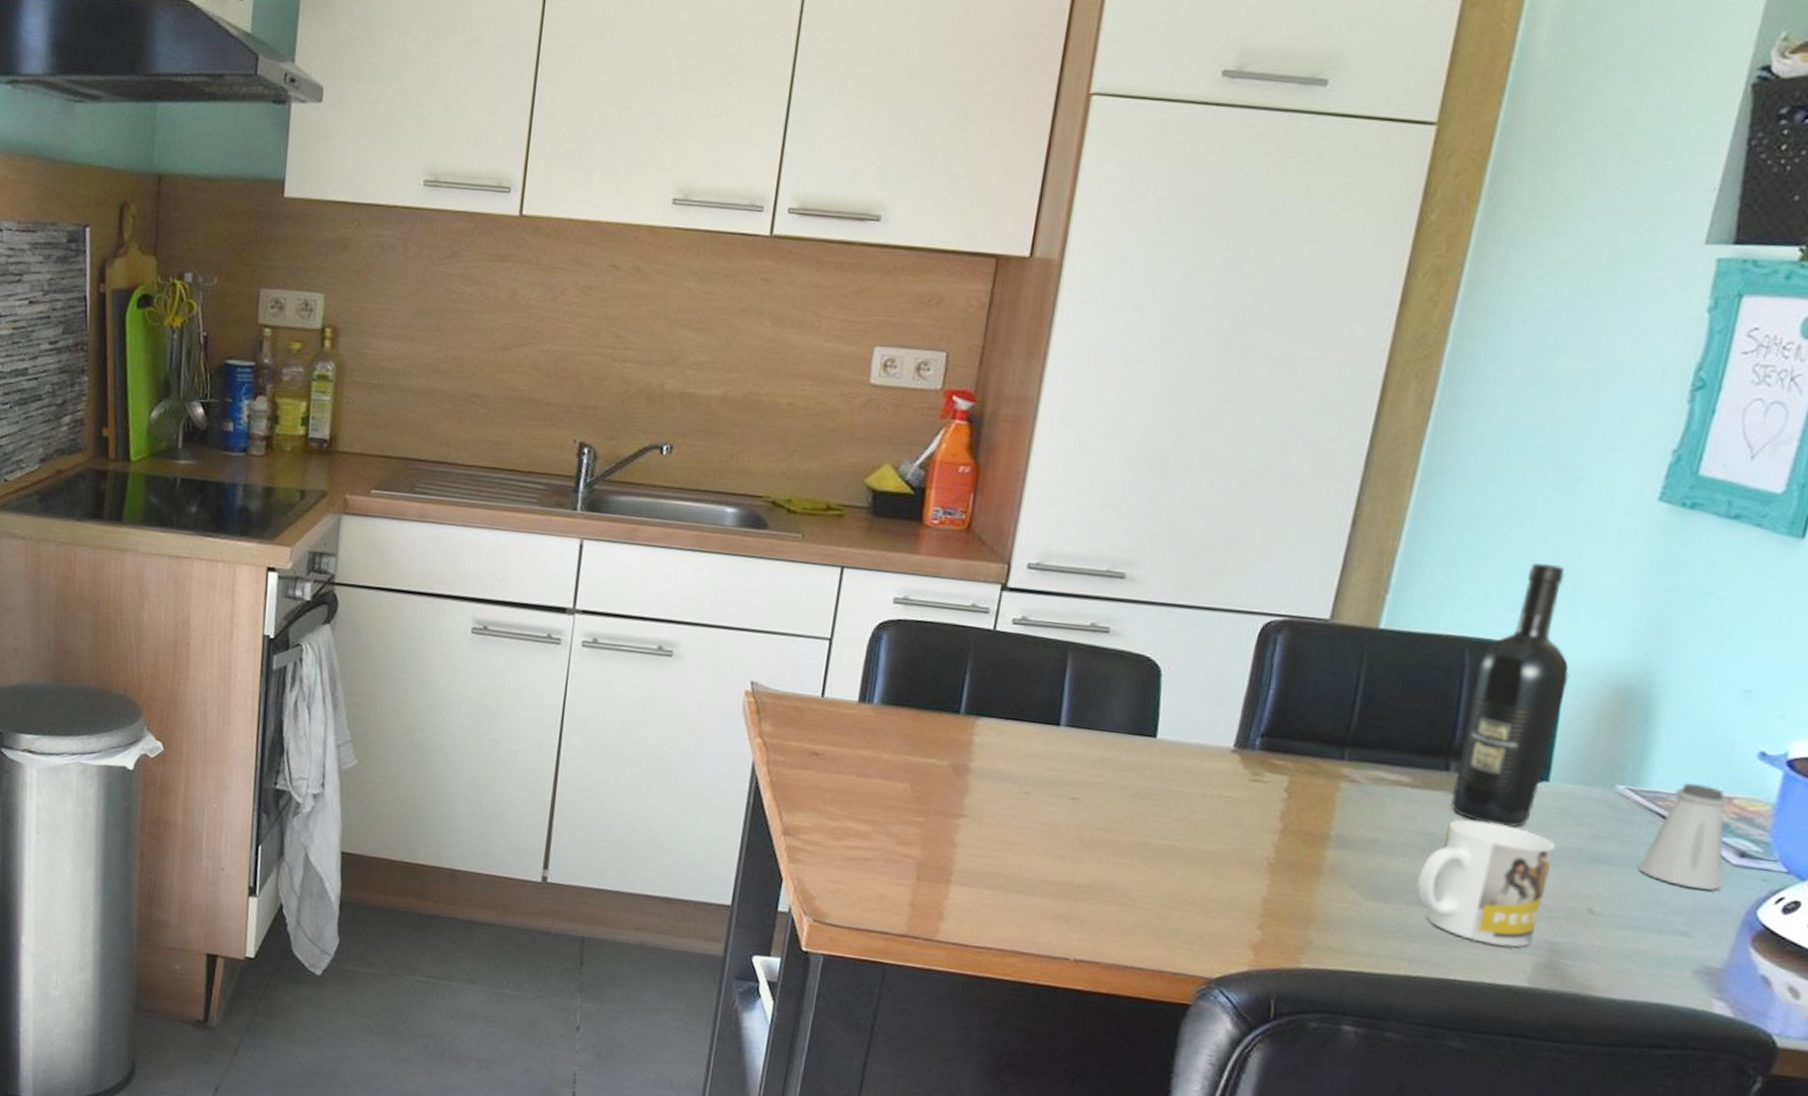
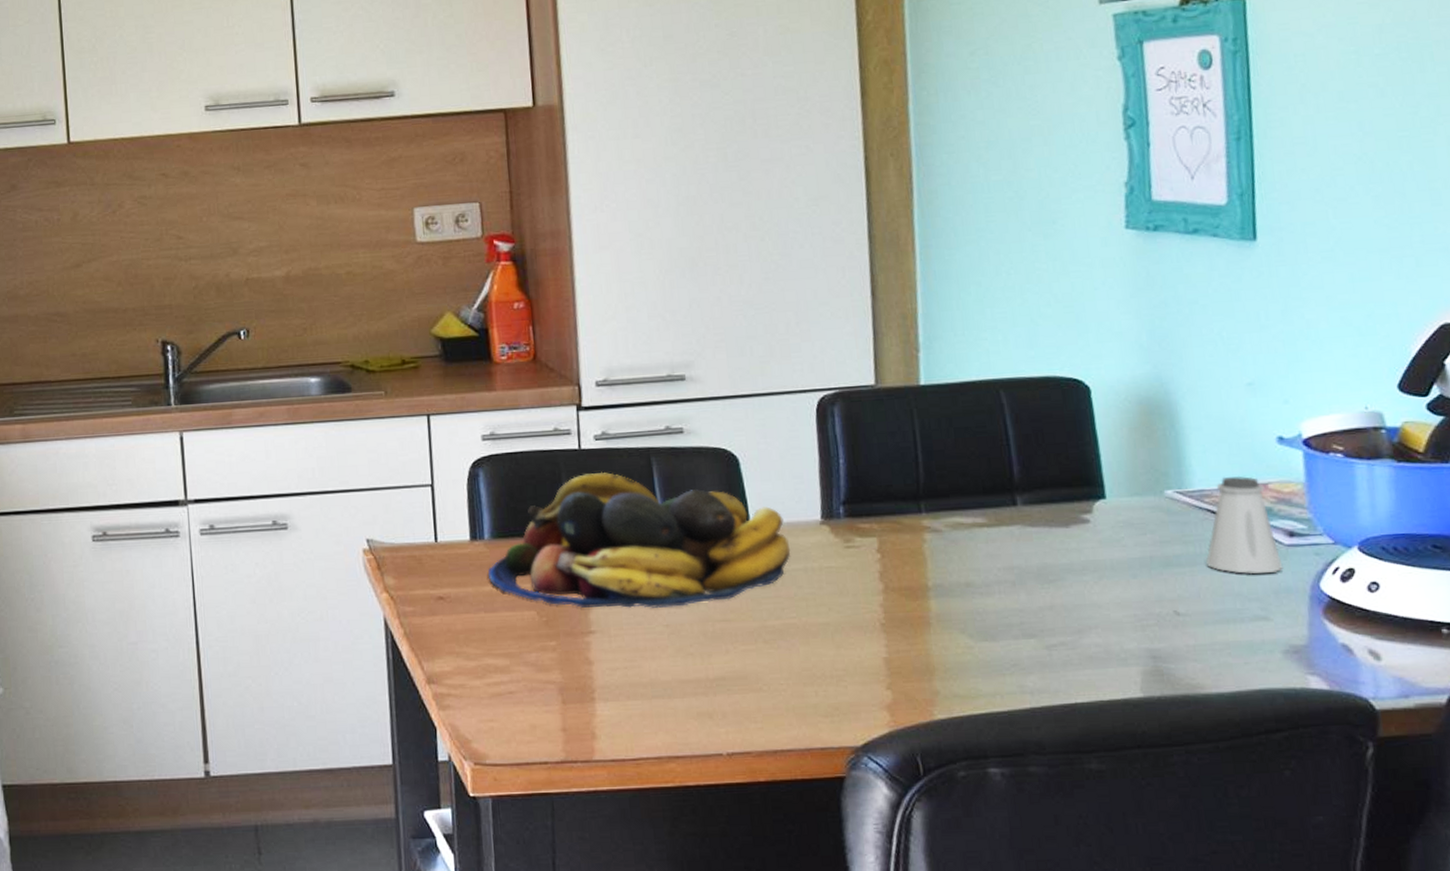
fruit bowl: none [869,656,1194,810] -> present [488,471,791,608]
mug: present [1416,819,1555,947] -> none [1016,546,1134,663]
wine bottle: present [1451,563,1570,827] -> none [1015,300,1100,548]

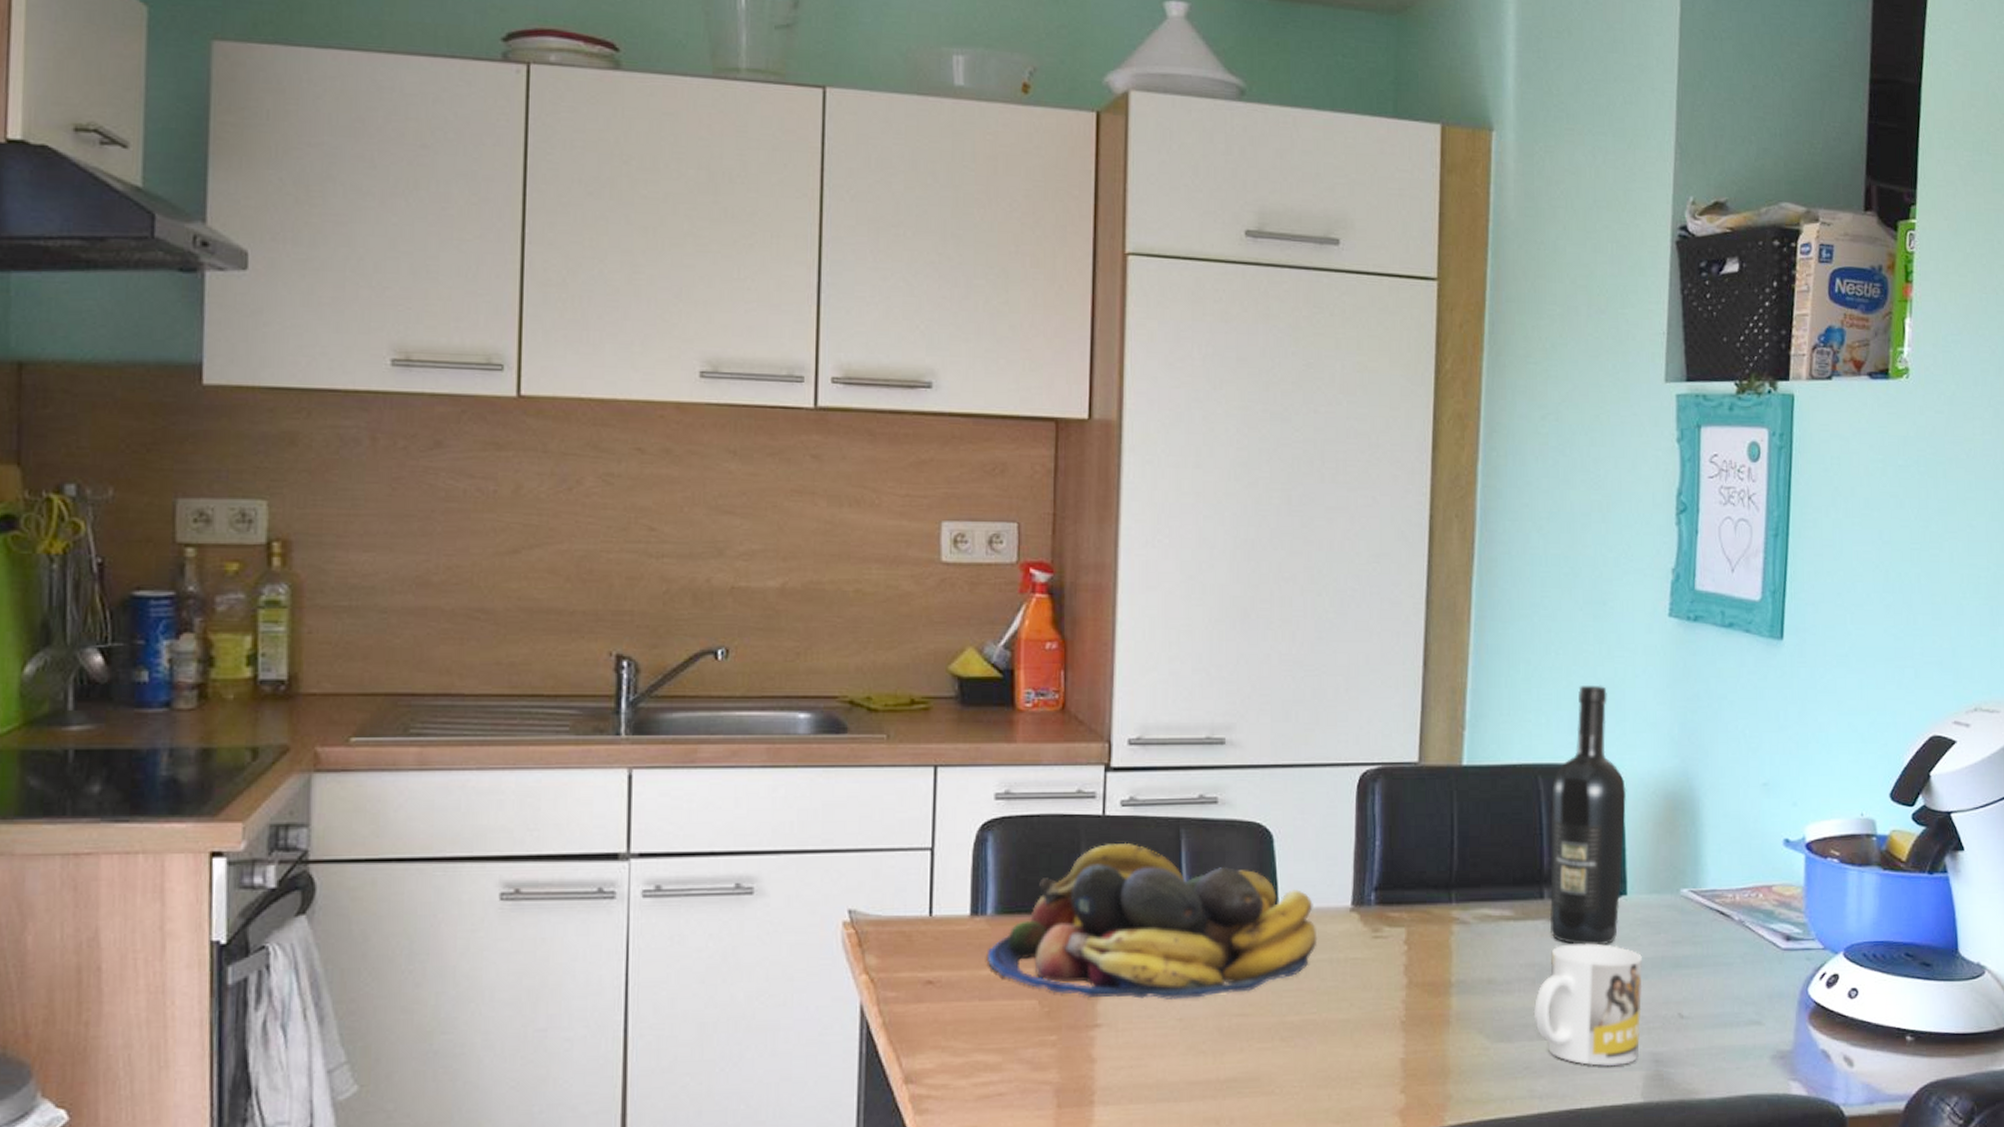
wine bottle: none [1015,300,1100,548] -> present [1549,685,1627,945]
mug: none [1016,546,1134,663] -> present [1533,943,1643,1066]
saltshaker: present [1206,475,1283,574] -> none [1712,876,1778,977]

